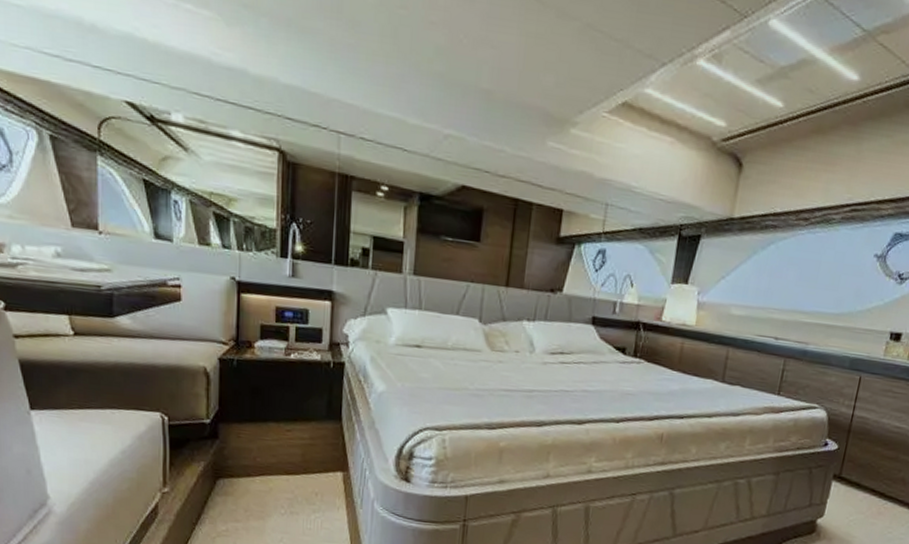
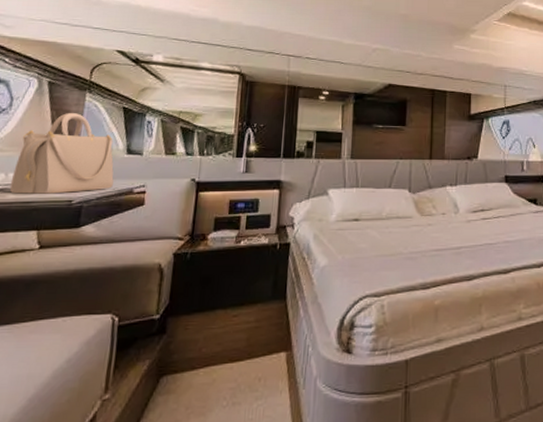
handbag: none [29,179,144,278] -> present [9,113,114,194]

